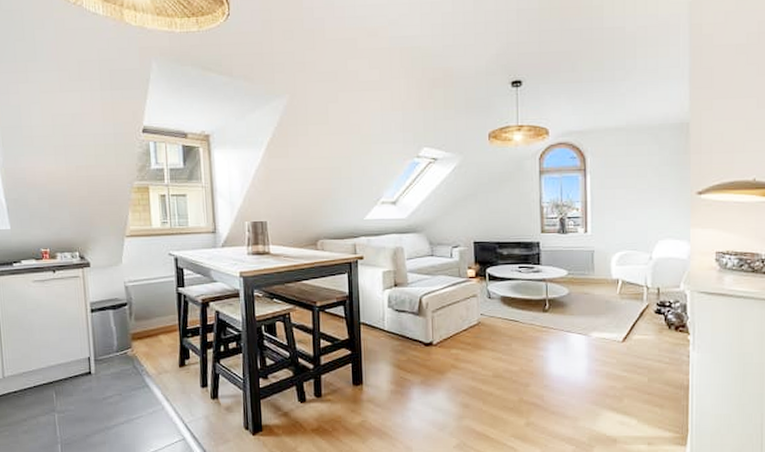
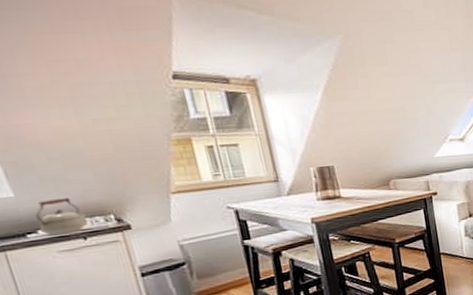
kettle: none [22,233,58,268] -> present [35,197,87,237]

